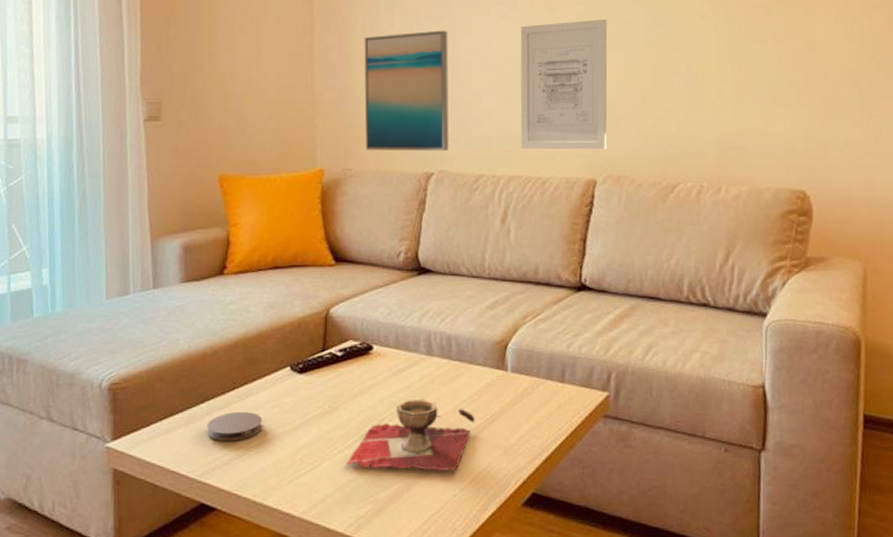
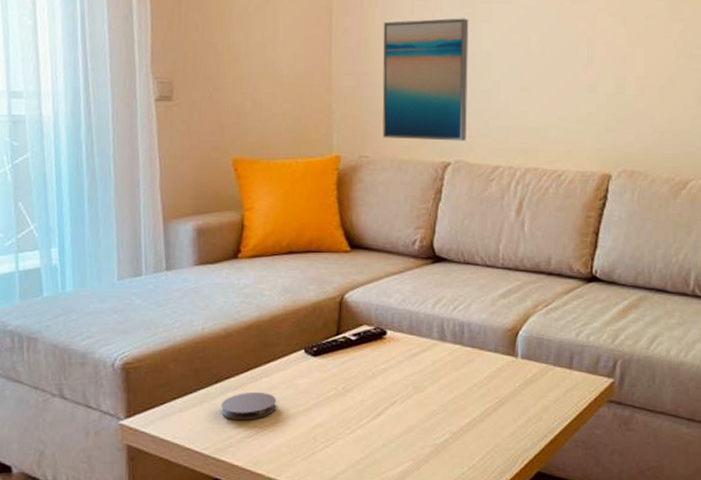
decorative bowl: present [346,399,475,471] -> none [358,382,485,450]
wall art: present [520,19,608,150] -> none [538,13,629,145]

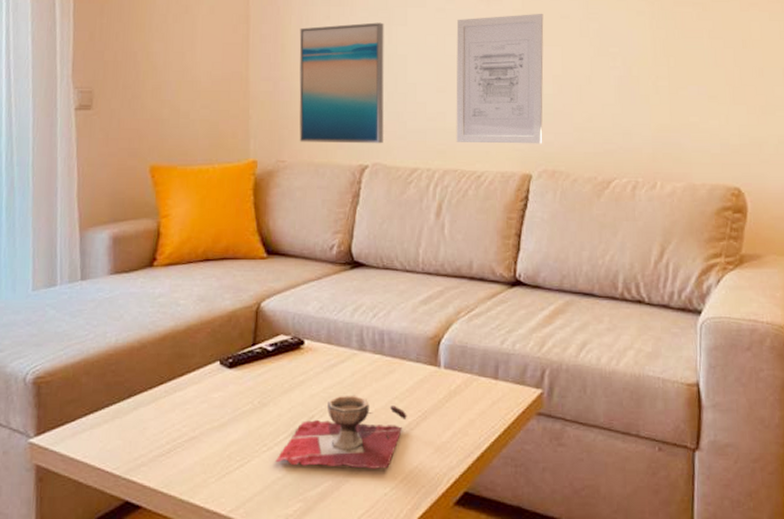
coaster: present [220,392,277,421] -> none [133,406,191,438]
decorative bowl: none [358,382,485,450] -> present [275,395,407,469]
wall art: none [538,13,629,145] -> present [456,14,544,144]

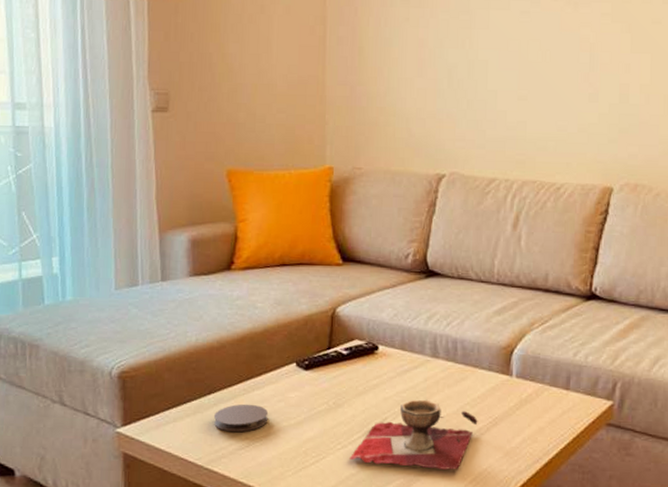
coaster: none [133,406,191,438] -> present [213,404,269,433]
wall art: present [299,22,384,144] -> none [376,25,465,153]
wall art: present [456,14,544,144] -> none [536,18,634,157]

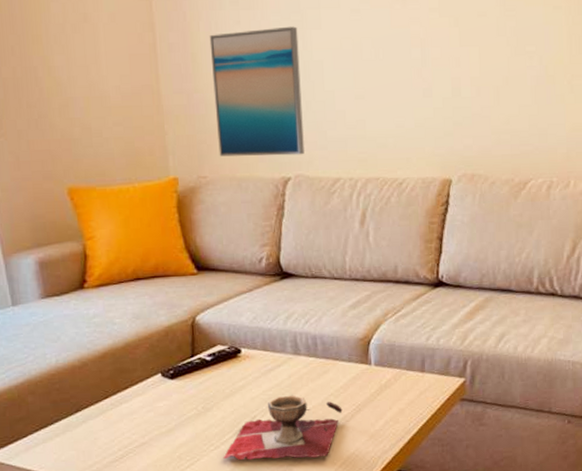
coaster: present [213,404,269,433] -> none [83,417,140,446]
wall art: none [376,25,465,153] -> present [209,26,304,157]

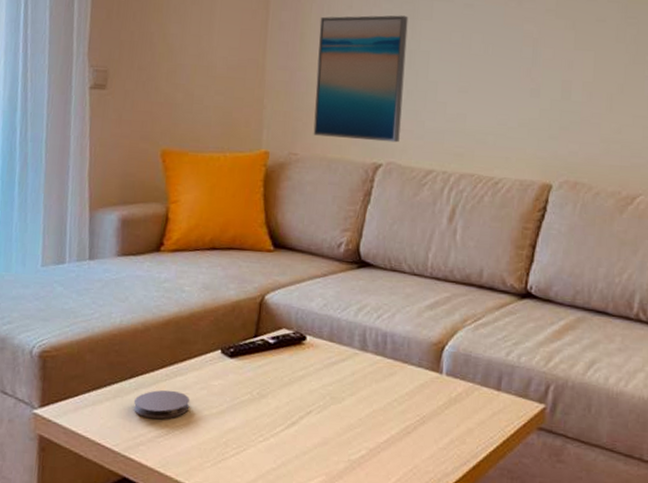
coaster: none [83,417,140,446] -> present [133,390,190,419]
decorative bowl: present [223,395,343,460] -> none [271,393,405,469]

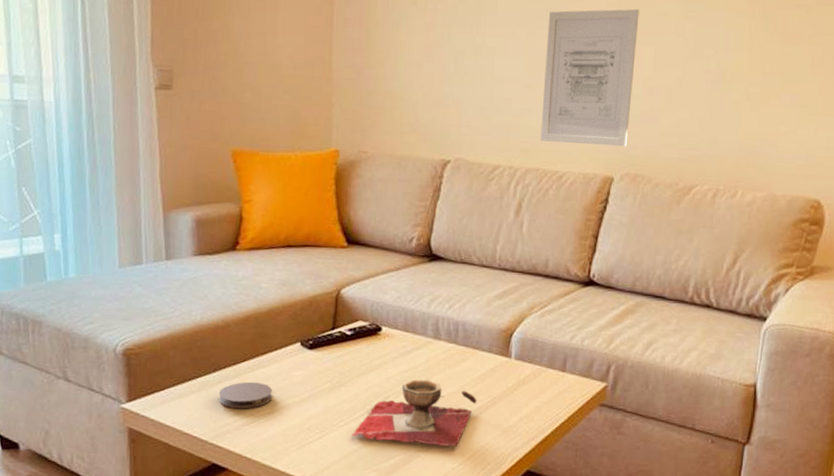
decorative bowl: none [271,393,405,469] -> present [352,379,477,447]
wall art: present [313,15,409,143] -> none [382,10,473,139]
wall art: none [475,15,578,154] -> present [540,9,640,147]

